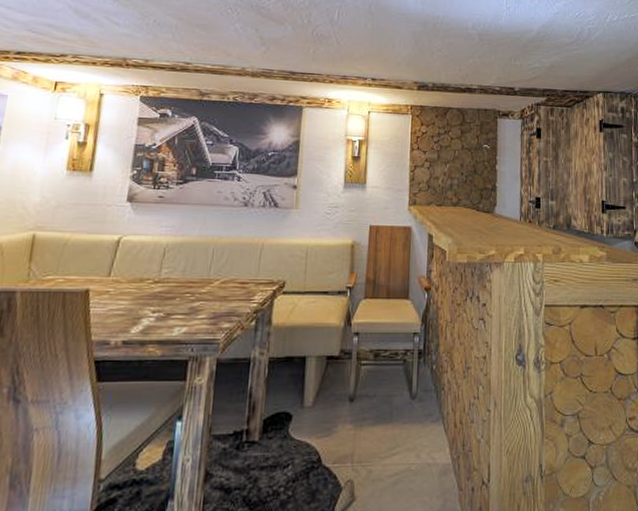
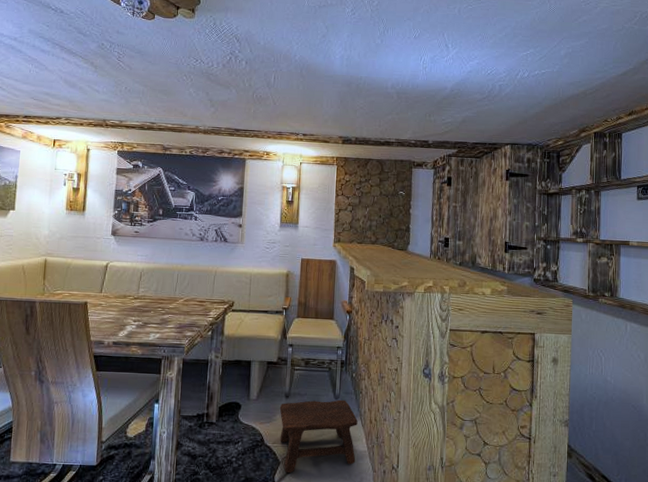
stool: none [341,399,439,501] -> present [279,399,358,473]

